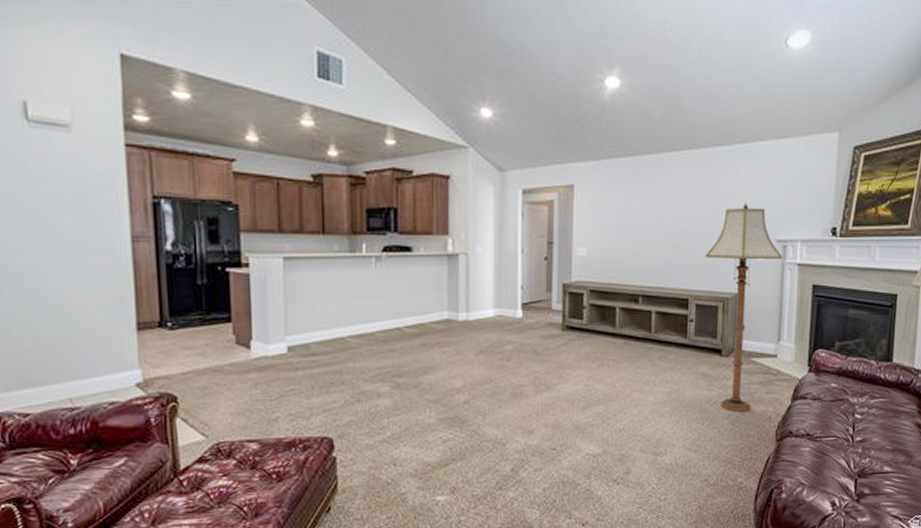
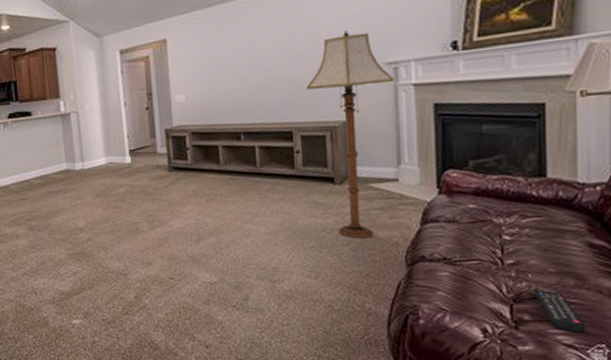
remote control: none [873,463,909,505] -> present [533,288,586,332]

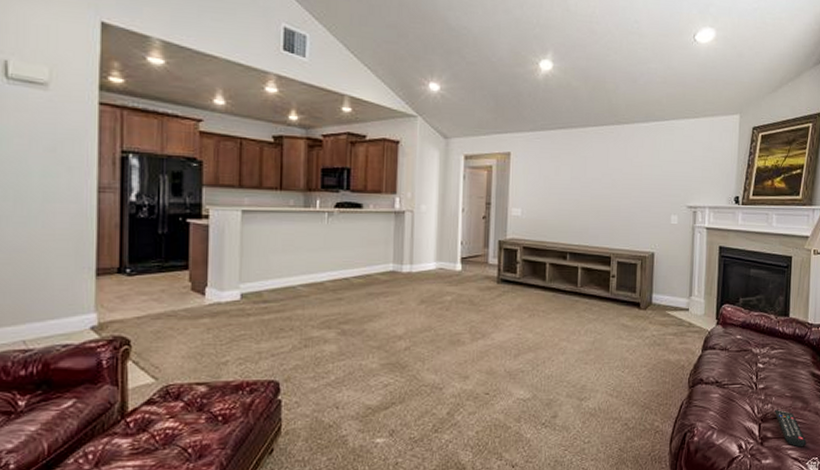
floor lamp: present [306,30,395,238] -> none [625,173,693,360]

